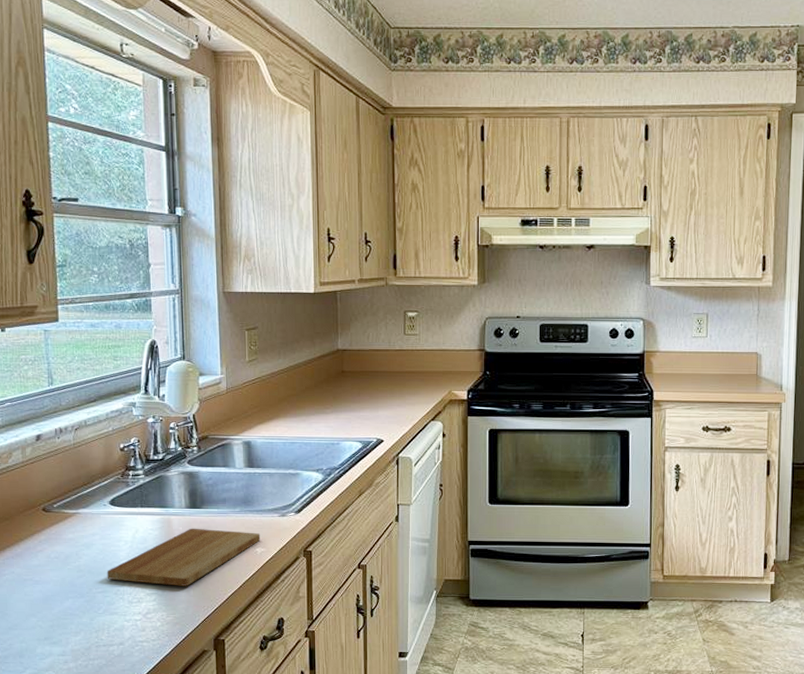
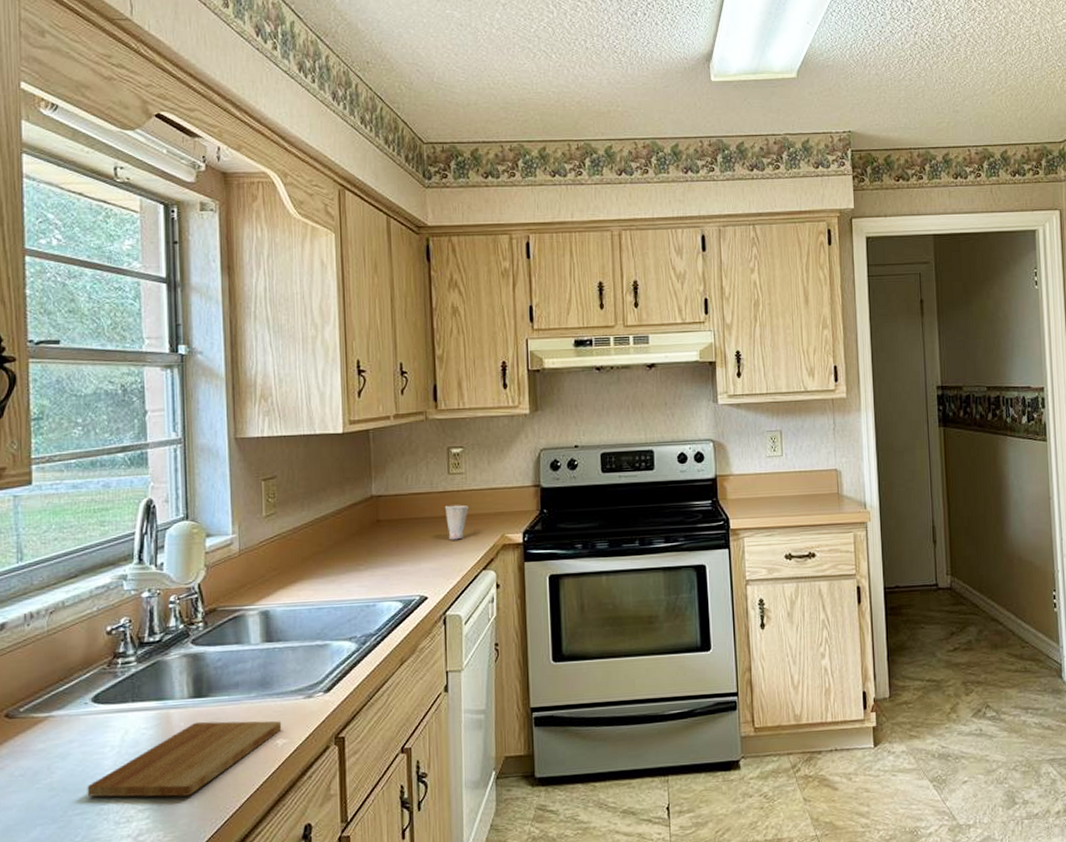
cup: none [400,362,421,393] -> present [444,505,468,540]

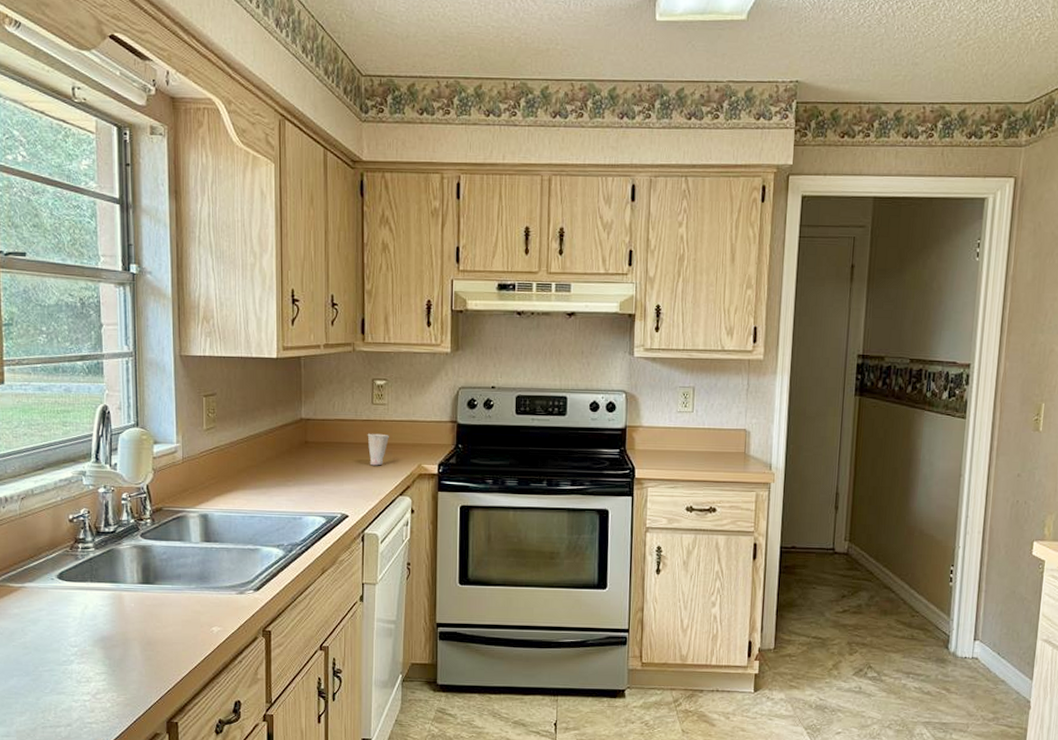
cutting board: present [87,720,282,797] -> none [54,604,217,666]

